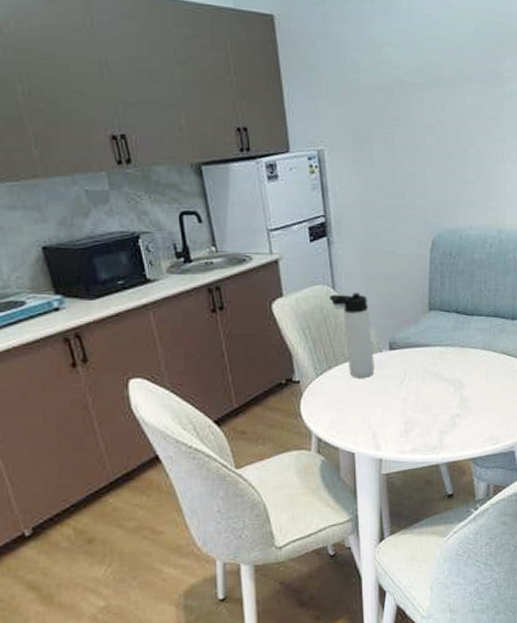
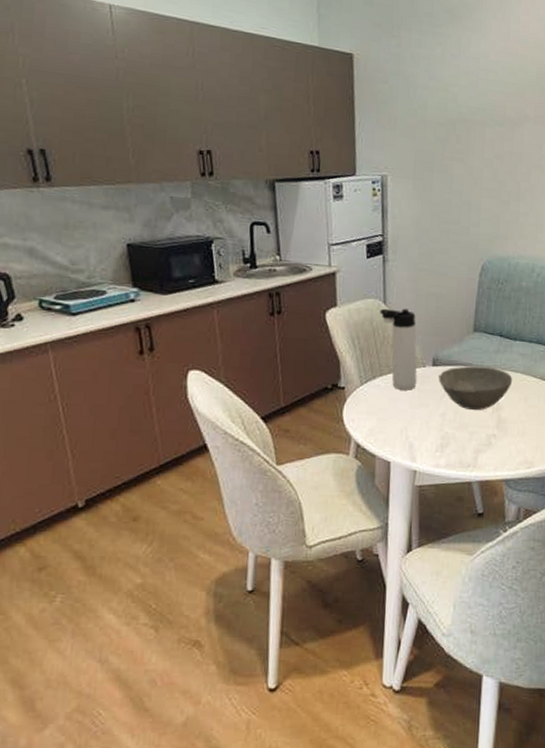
bowl: none [397,345,473,392] -> present [438,365,513,411]

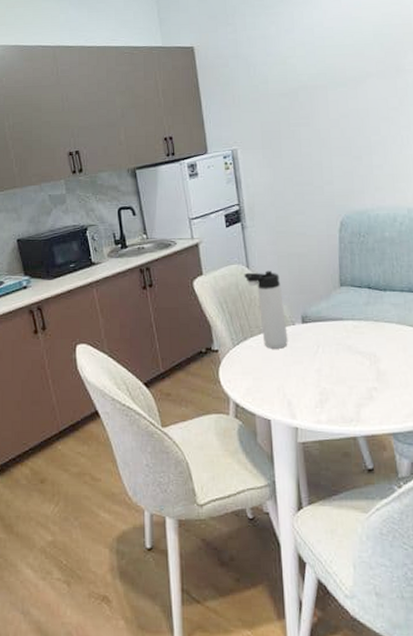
bowl: present [438,365,513,411] -> none [309,319,388,365]

